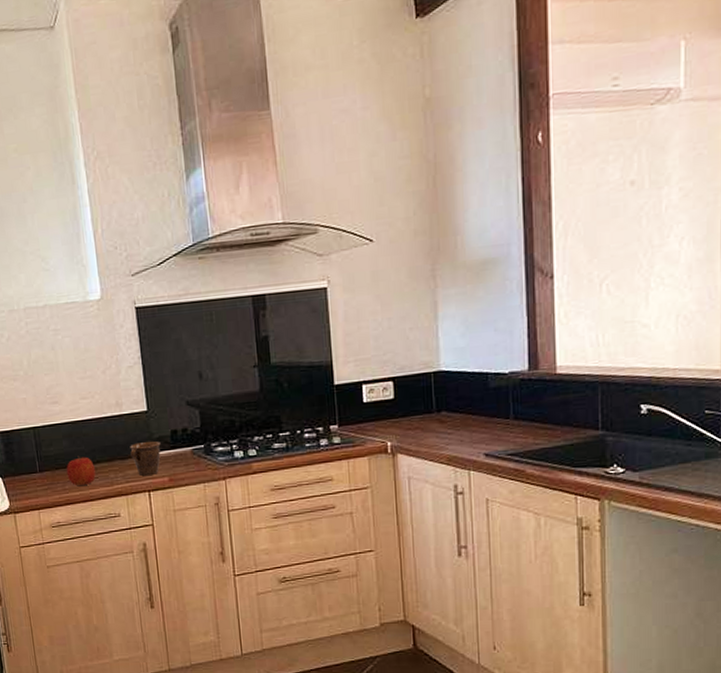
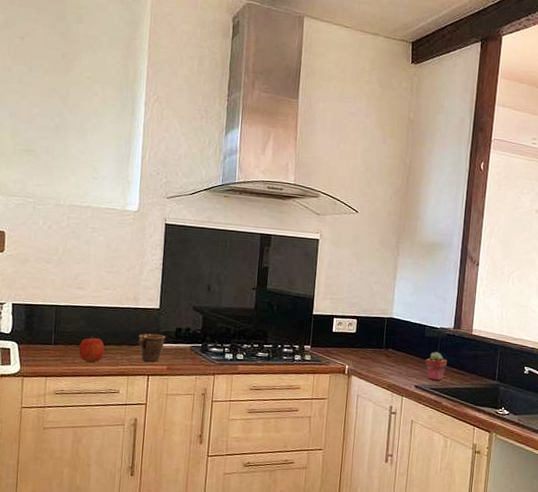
potted succulent: none [494,404,525,443] -> present [425,351,447,381]

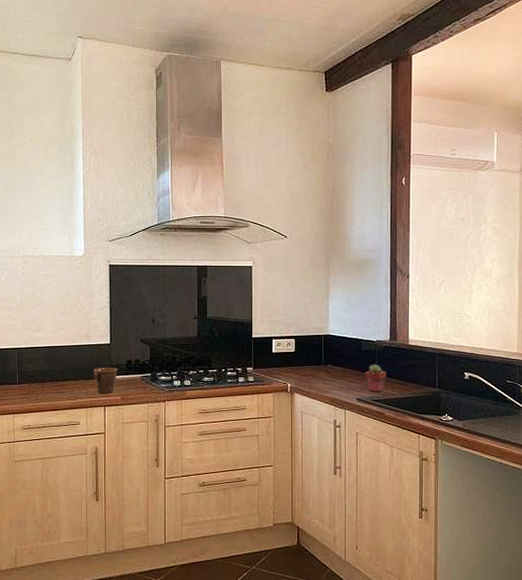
apple: present [78,336,105,362] -> none [40,374,64,397]

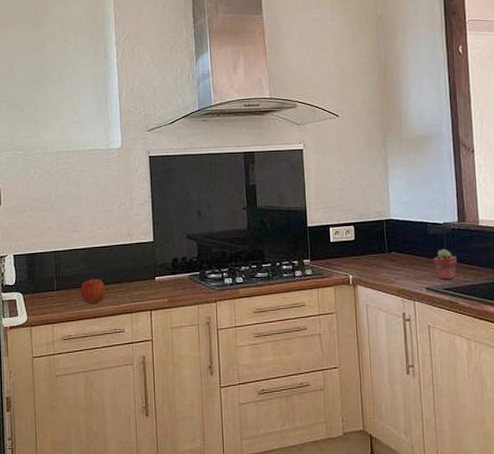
apple: none [40,374,64,397] -> present [80,277,105,303]
mug: present [93,367,118,394] -> none [137,267,163,296]

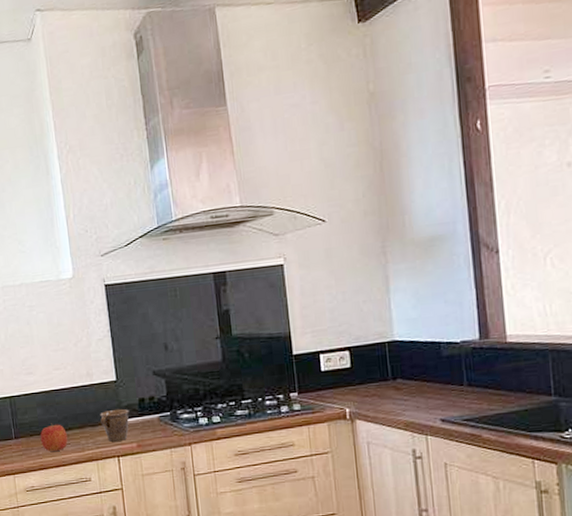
mug: none [137,267,163,296] -> present [100,408,129,442]
potted succulent: present [433,248,457,280] -> none [448,372,479,409]

